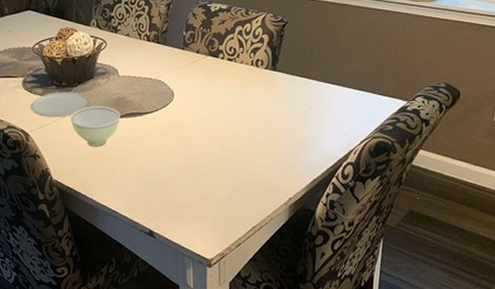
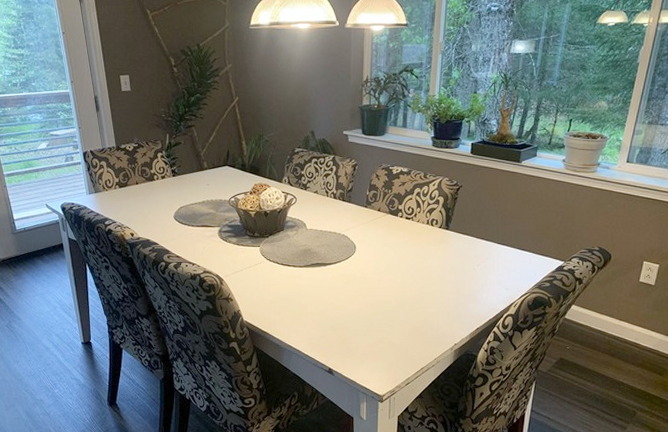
plate: present [30,91,90,118] -> none [224,241,280,265]
bowl: present [70,106,120,147] -> none [261,255,307,292]

